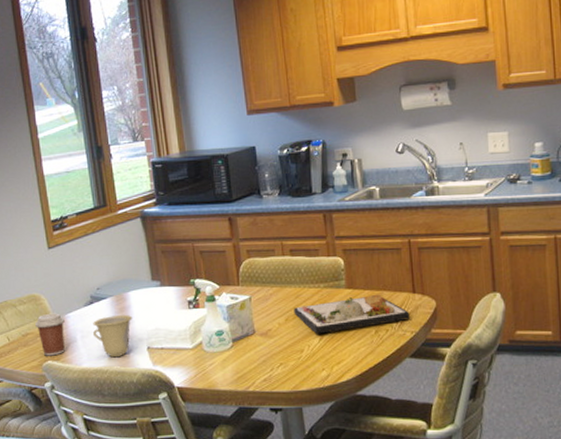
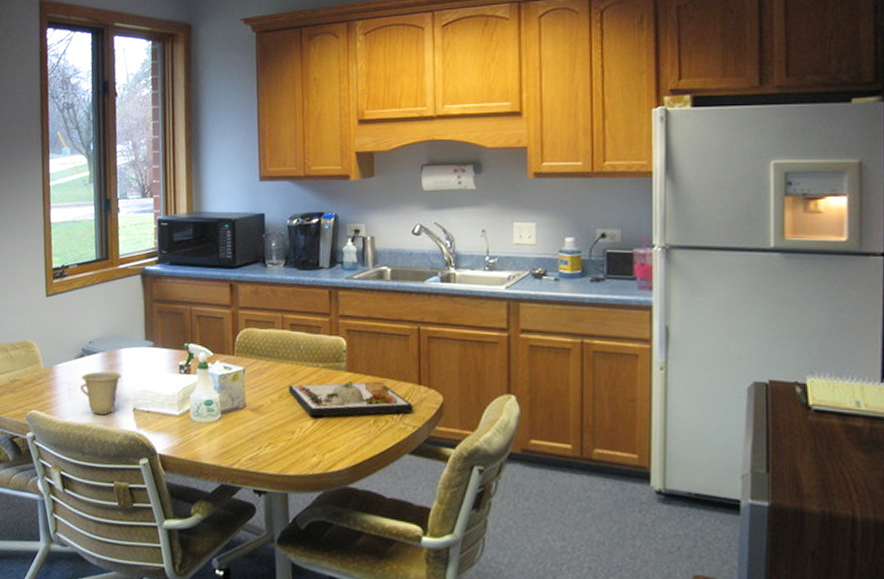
coffee cup: present [35,313,65,356] -> none [24,361,54,406]

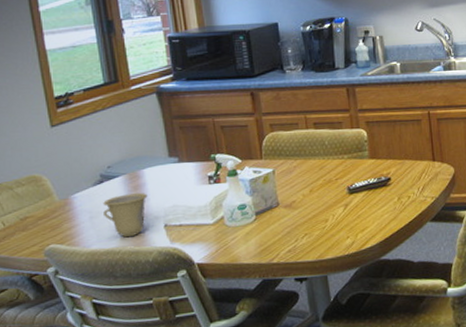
dinner plate: present [288,381,413,417] -> none [318,164,430,204]

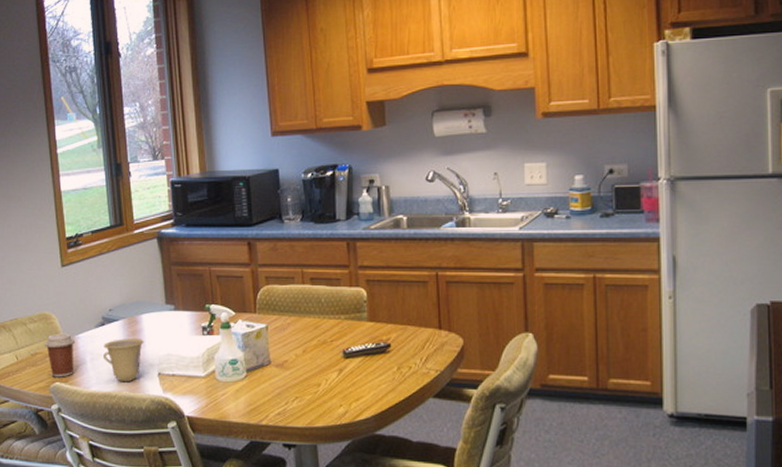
coffee cup: none [36,194,71,240] -> present [45,333,75,377]

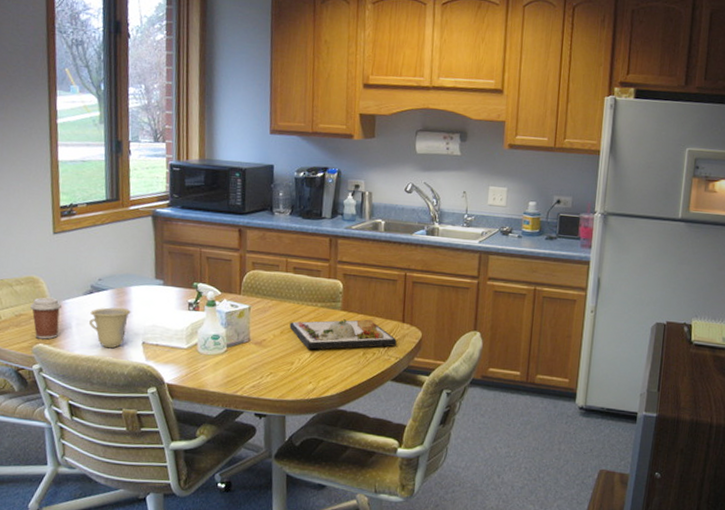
dinner plate: none [312,330,435,368] -> present [289,319,397,350]

